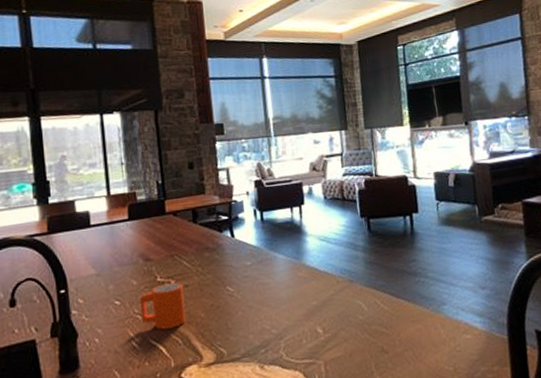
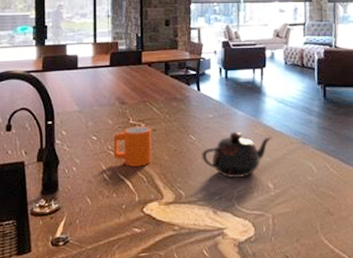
teapot: none [241,276,318,329] -> present [201,131,273,179]

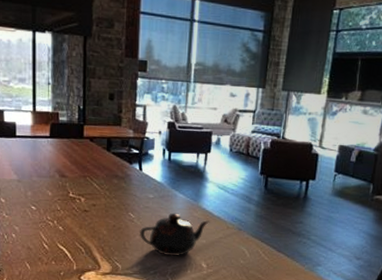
mug: present [114,126,151,167] -> none [53,199,91,239]

